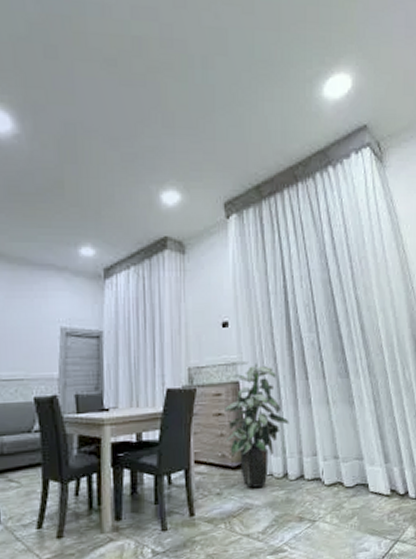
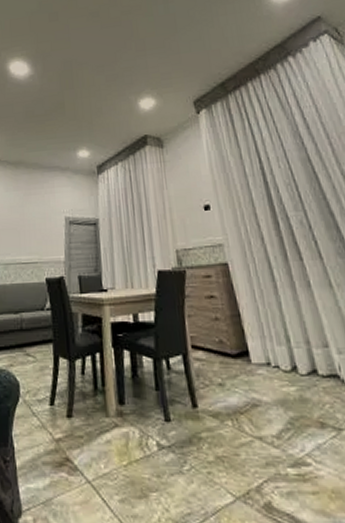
indoor plant: present [223,360,289,488] -> none [215,241,289,382]

